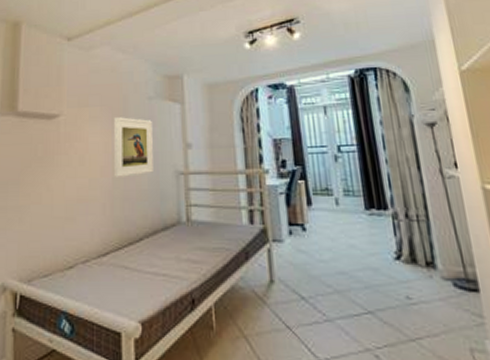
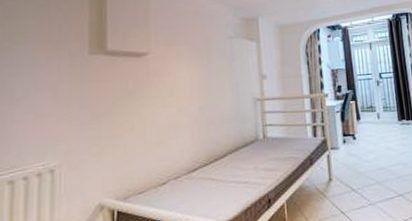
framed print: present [113,117,153,177] -> none [198,54,234,106]

